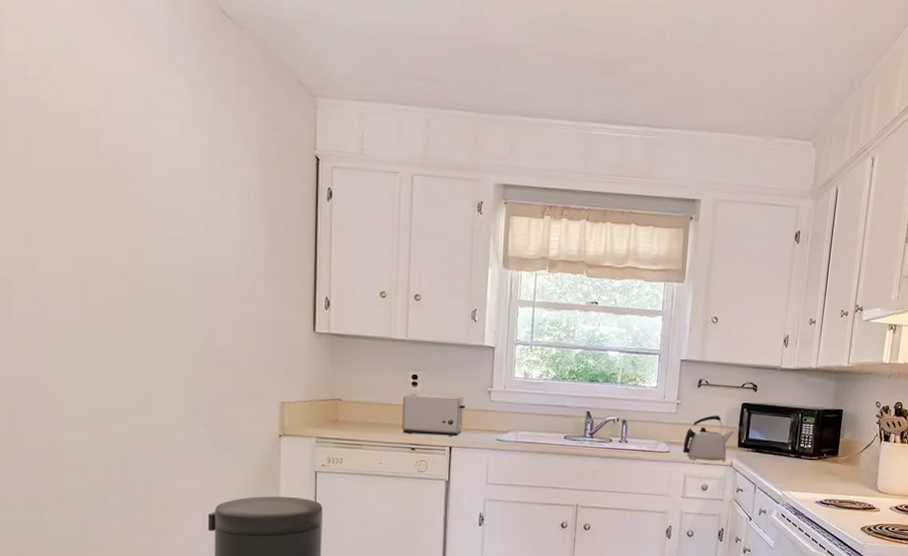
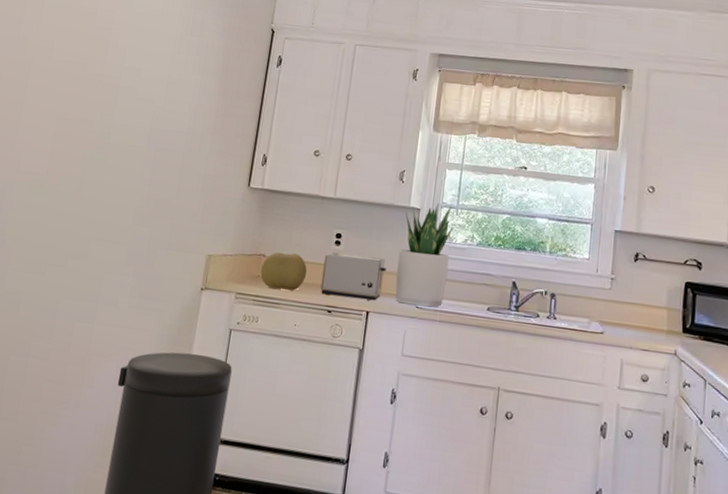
fruit: none [339,395,387,432] -> present [260,252,308,291]
planter: none [475,341,529,439] -> present [395,203,454,308]
kettle: present [682,415,735,462] -> none [618,294,678,350]

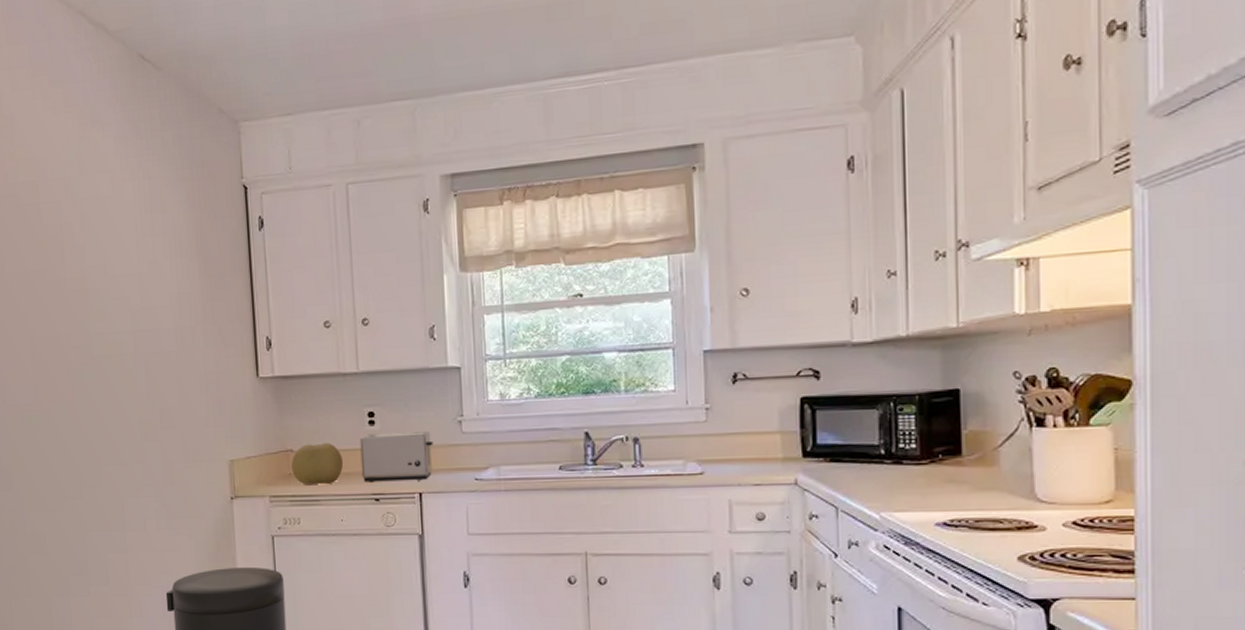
planter: present [395,203,454,308] -> none [443,357,506,478]

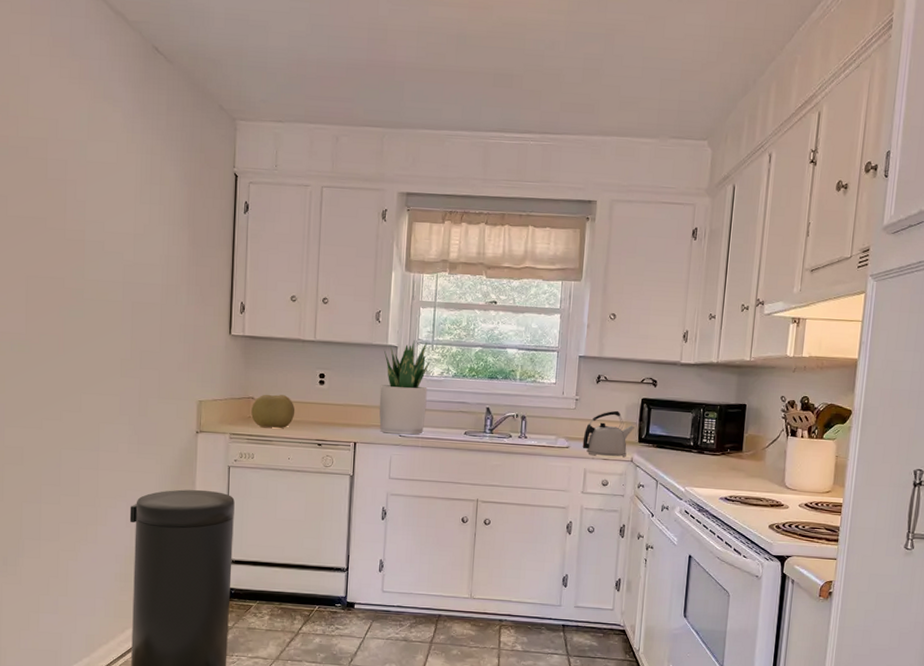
toaster: present [360,431,433,484] -> none [309,391,370,433]
planter: none [443,357,506,478] -> present [379,340,430,435]
kettle: none [722,417,795,482] -> present [582,410,635,458]

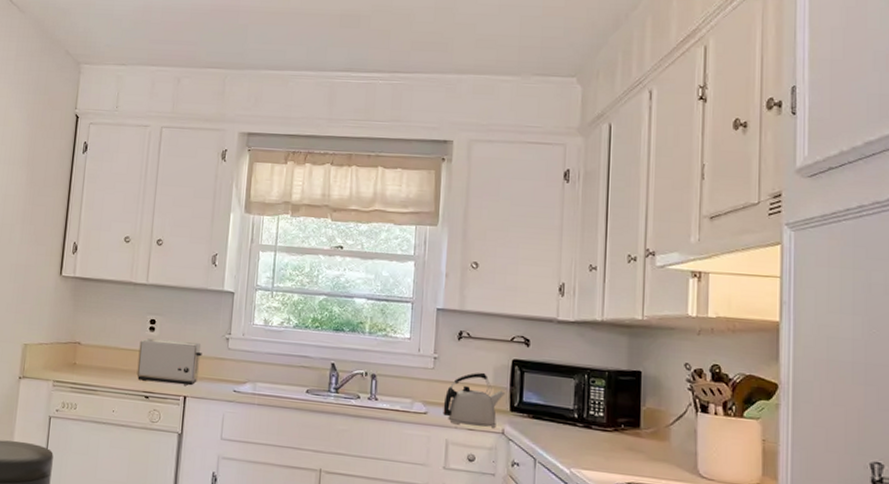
fruit: present [251,394,295,428] -> none [76,339,123,377]
toaster: none [309,391,370,433] -> present [136,338,202,386]
planter: present [379,340,430,435] -> none [212,286,269,391]

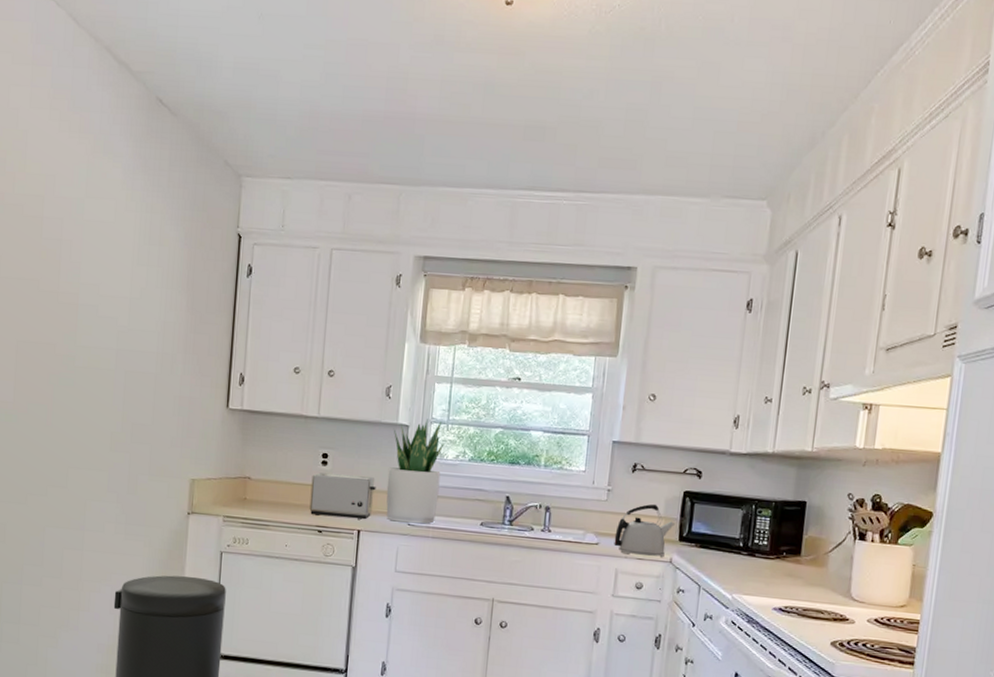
planter: none [212,286,269,391] -> present [386,419,445,524]

